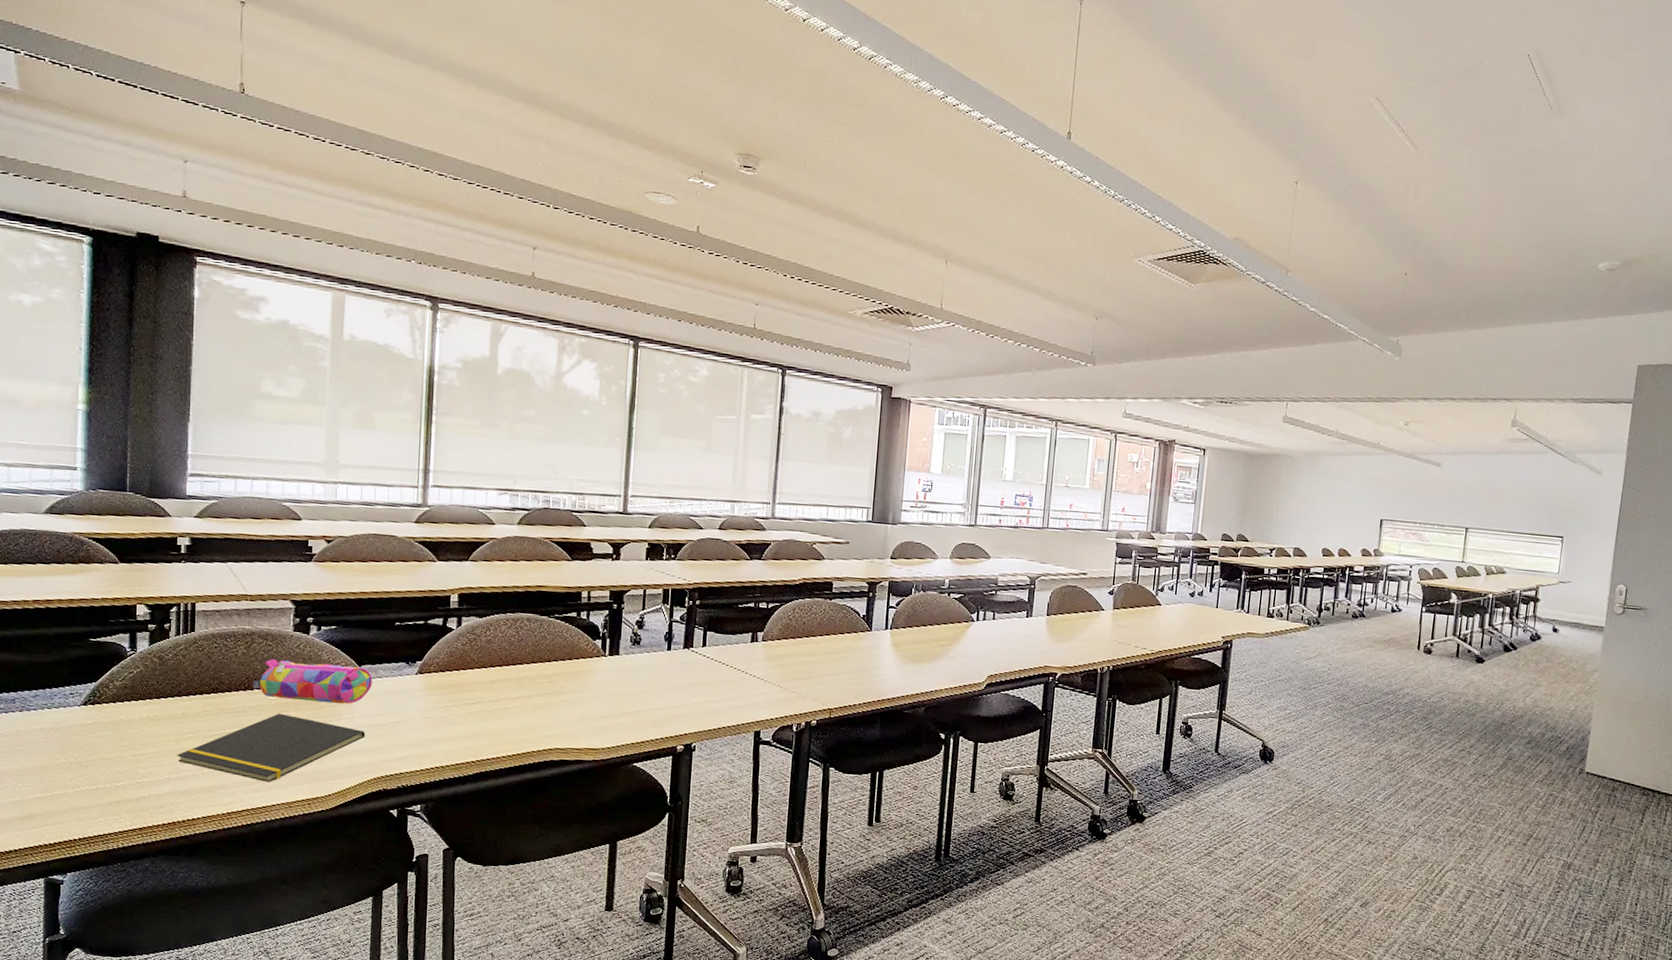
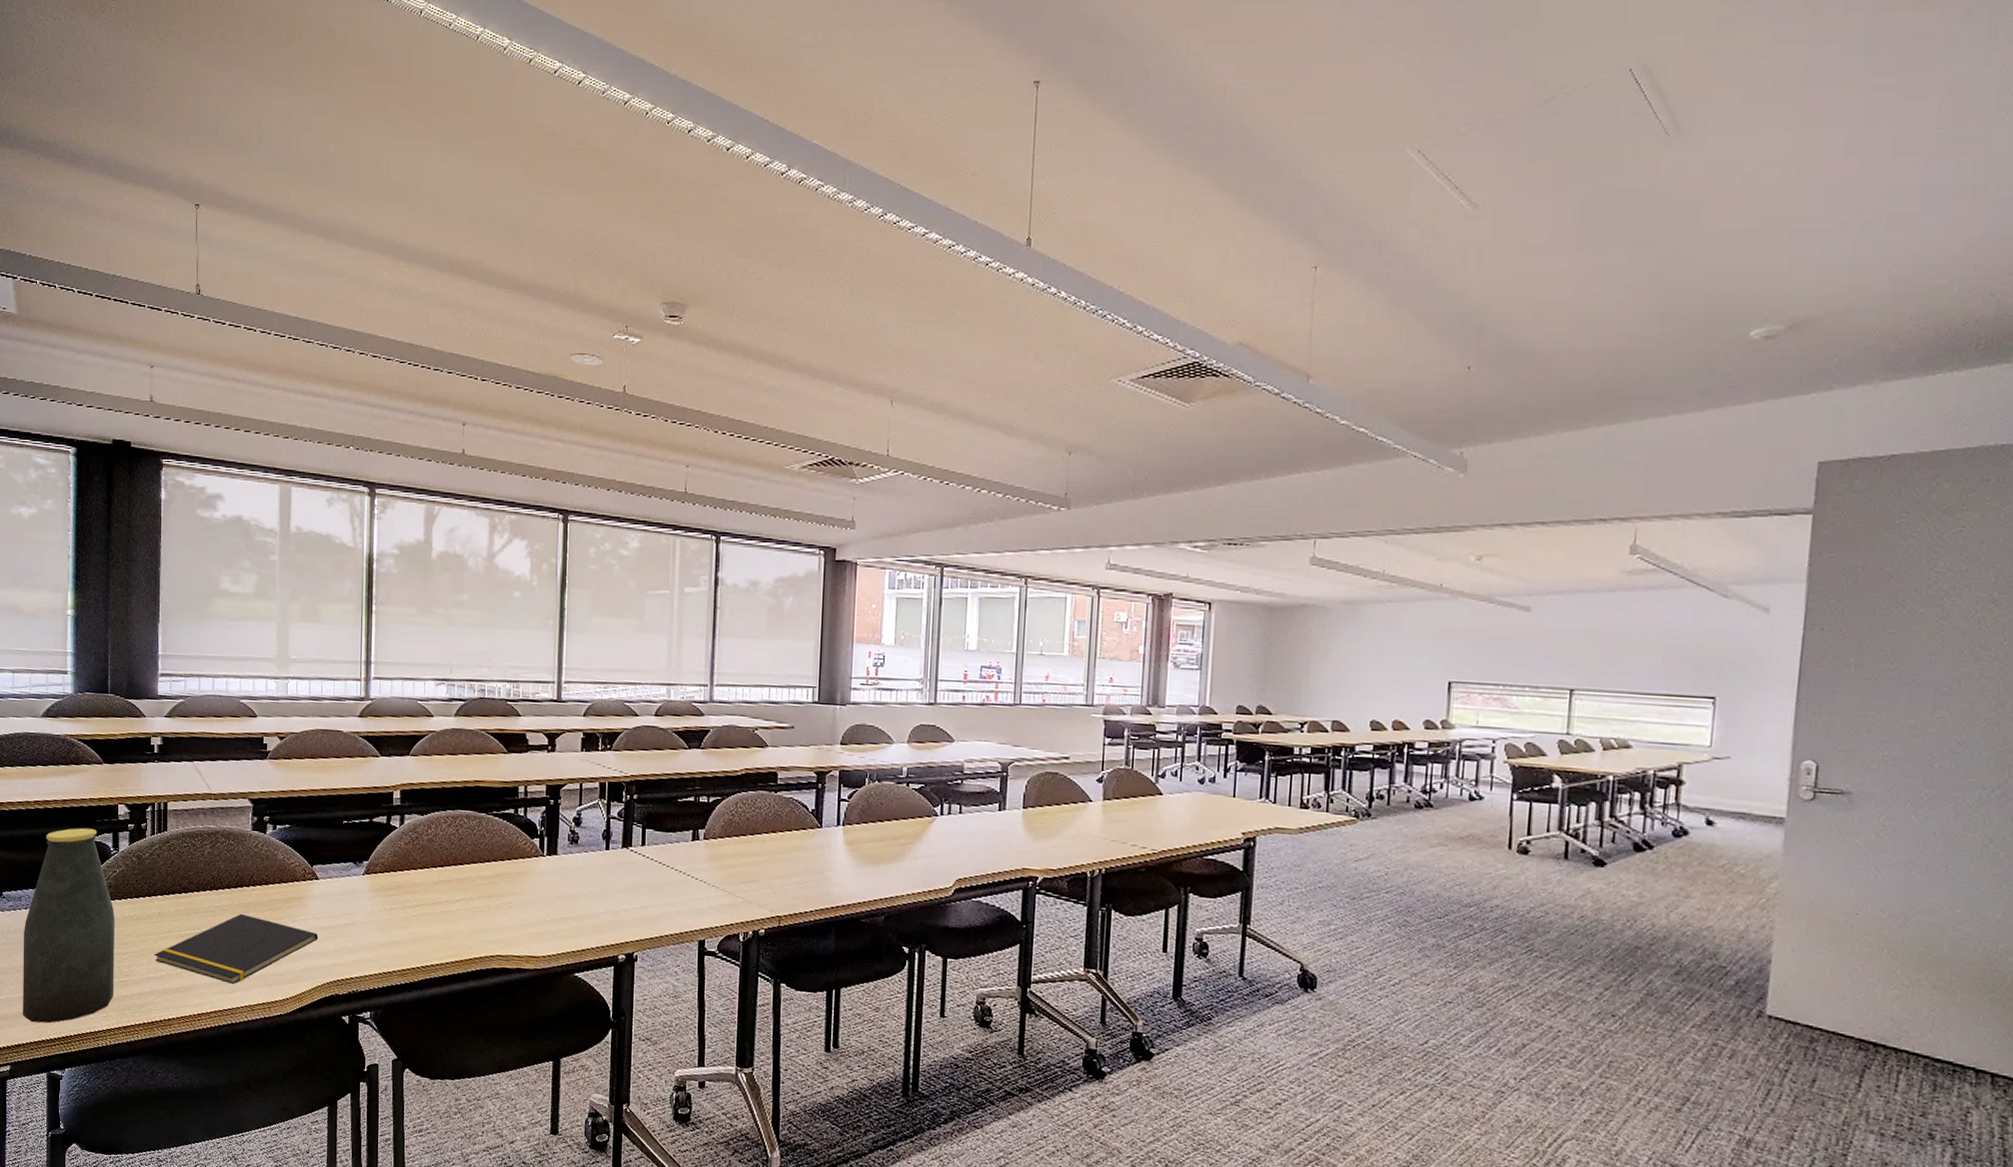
bottle: none [15,628,130,828] -> present [23,828,115,1024]
pencil case: present [253,658,373,704] -> none [218,858,324,905]

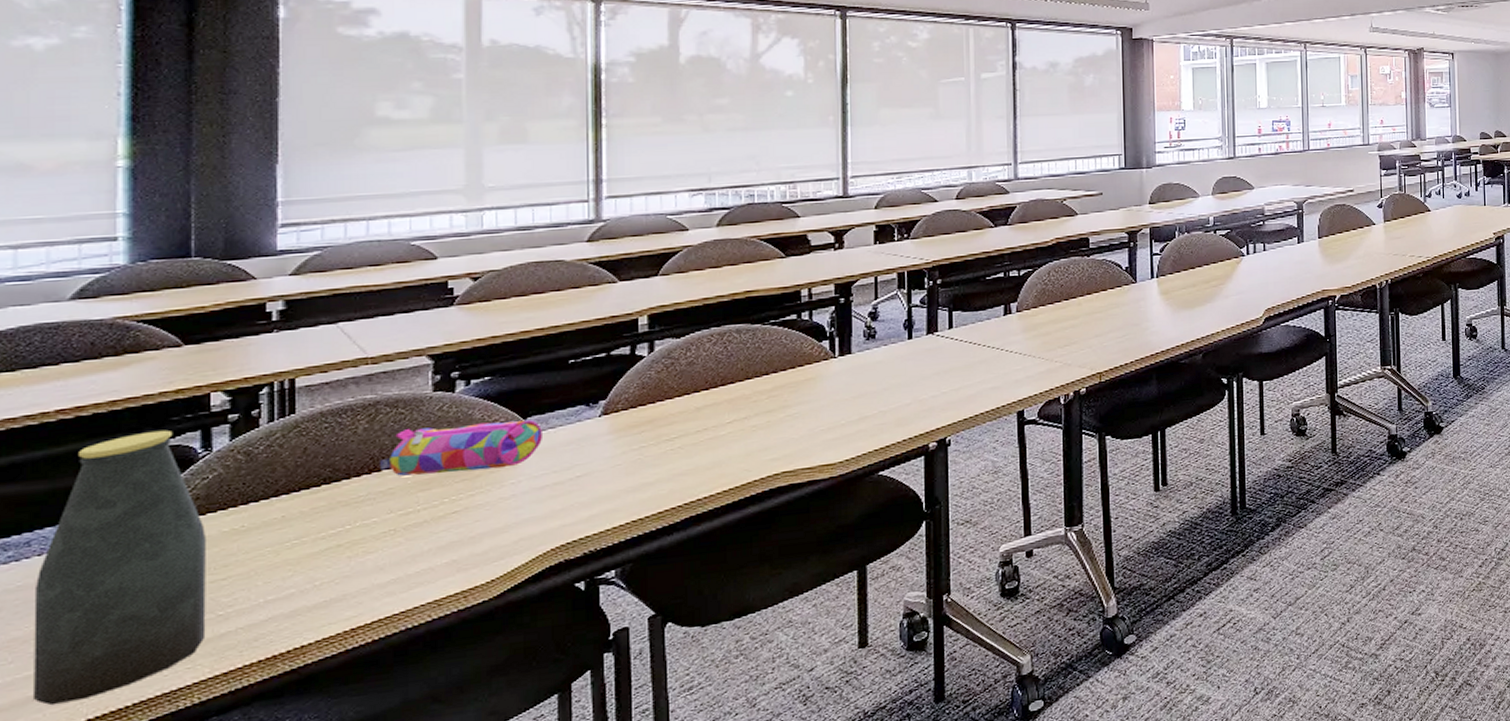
notepad: present [154,913,319,984] -> none [276,492,538,581]
pencil case: none [218,858,324,905] -> present [380,419,544,476]

